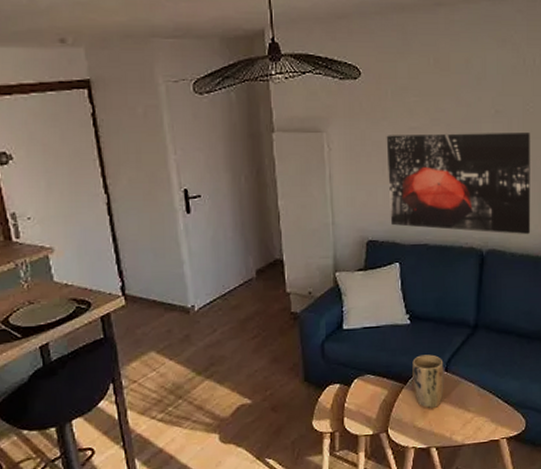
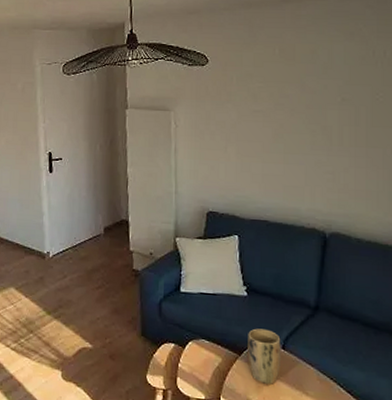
wall art: present [386,133,531,235] -> none [230,116,380,222]

